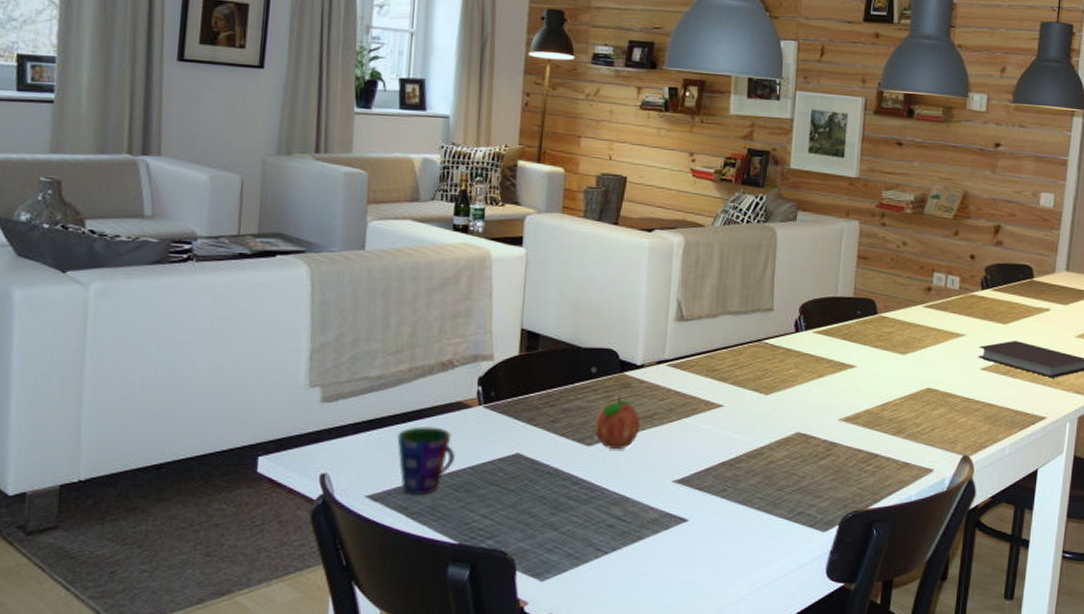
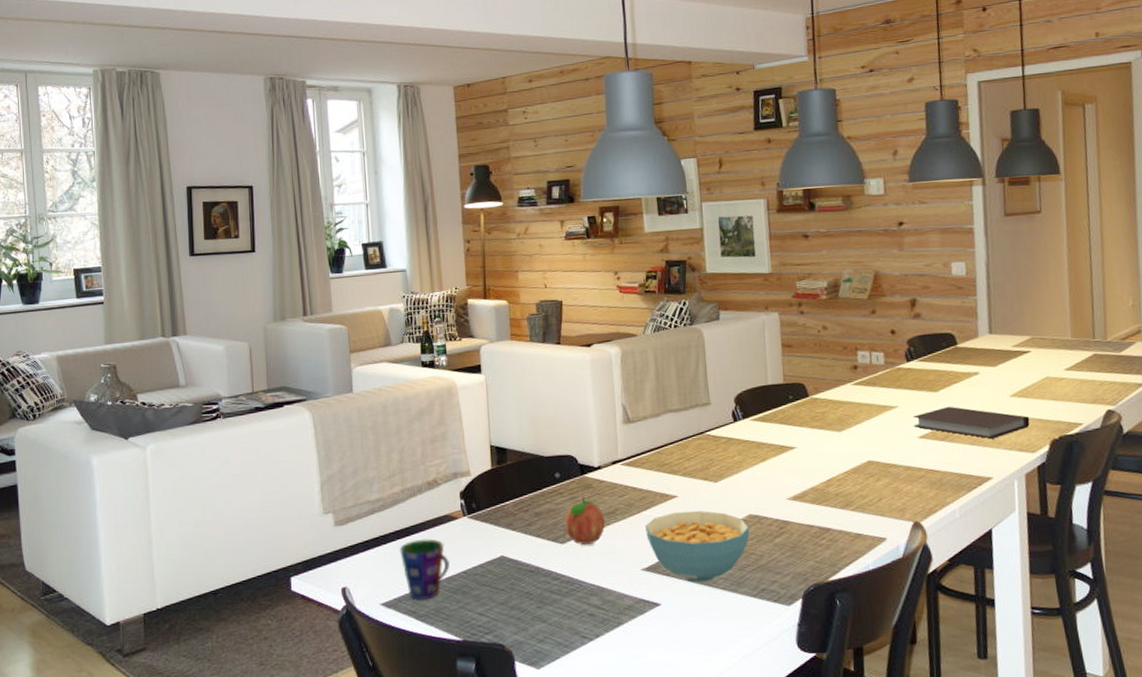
cereal bowl: none [683,422,795,500] -> present [645,510,750,583]

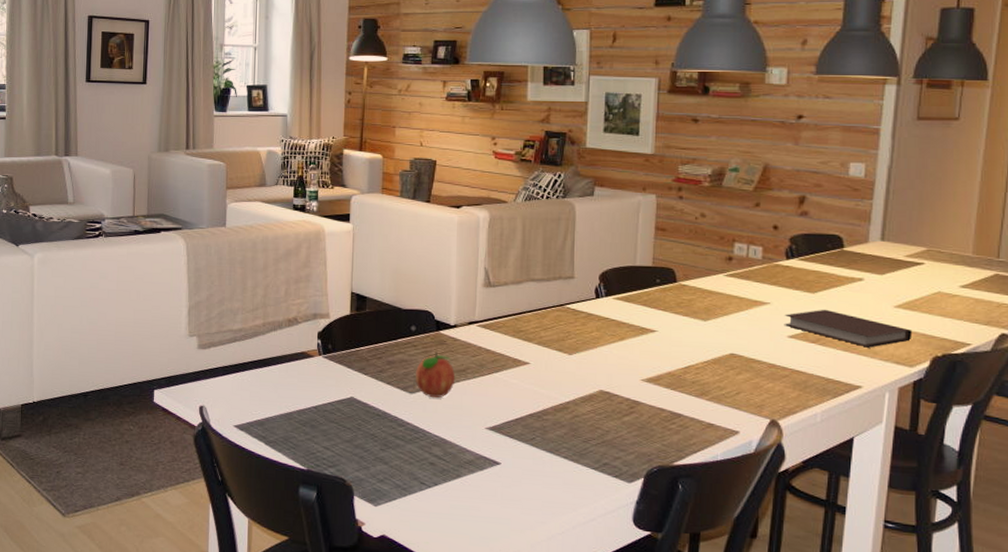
cup: present [399,539,451,601] -> none [256,371,303,428]
cereal bowl: present [645,510,750,583] -> none [494,378,599,449]

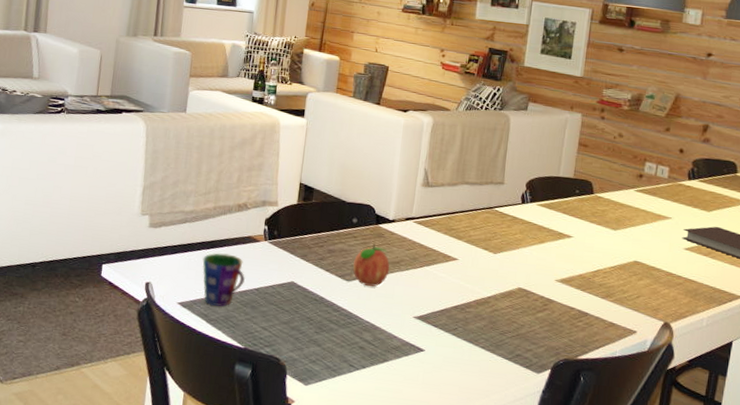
cup: none [256,371,303,428] -> present [202,253,246,307]

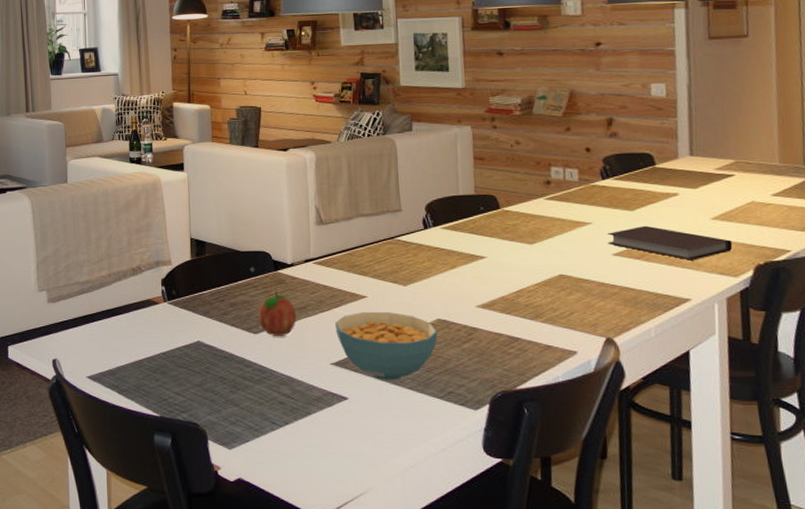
cup: present [202,253,246,307] -> none [105,320,151,376]
cereal bowl: none [423,272,517,339] -> present [335,311,438,380]

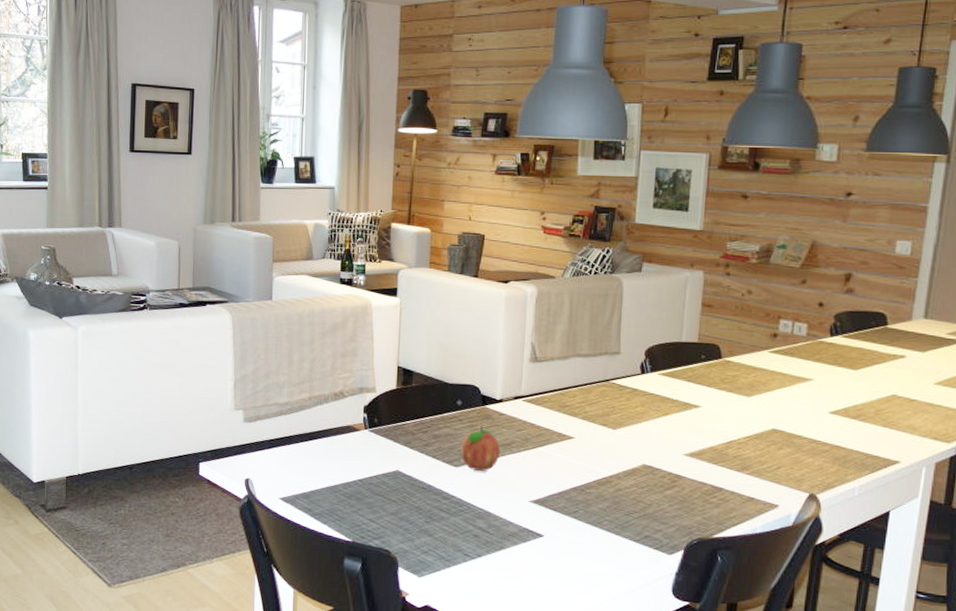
cereal bowl: present [335,311,438,380] -> none [538,452,641,522]
notebook: present [607,225,733,261] -> none [825,385,951,424]

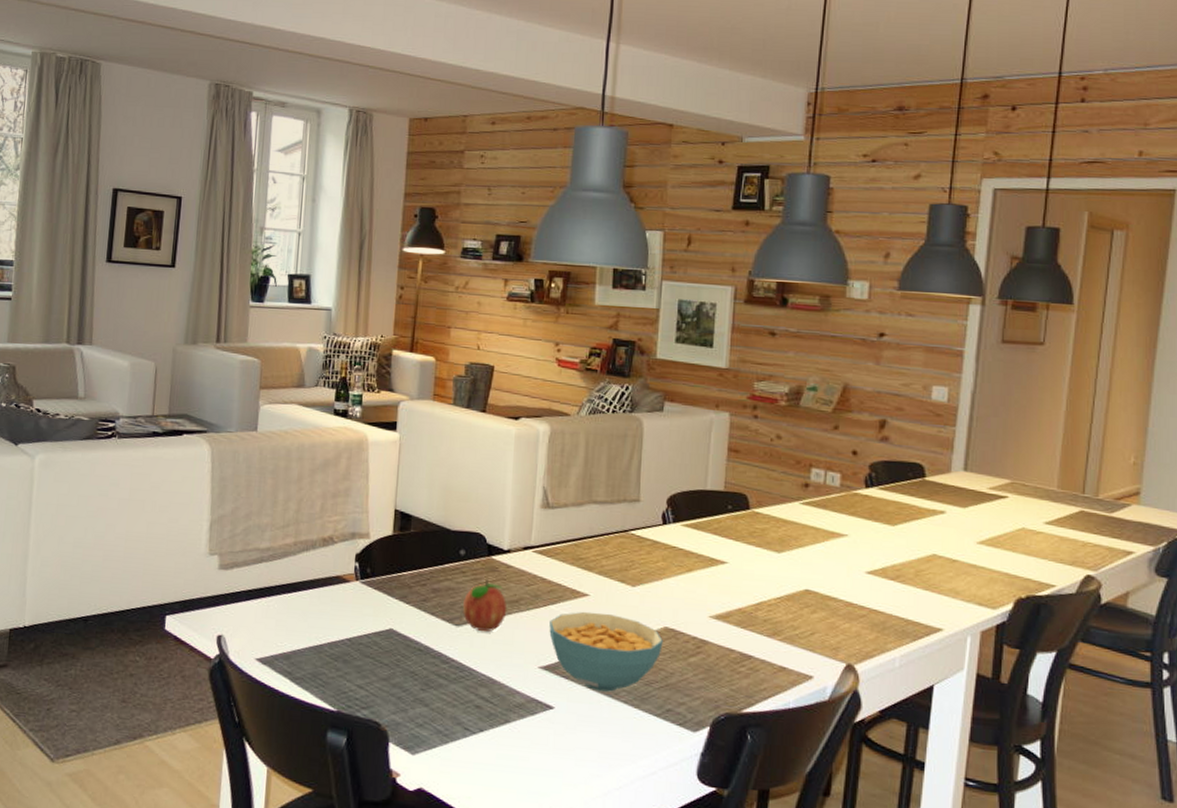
cereal bowl: none [538,452,641,522] -> present [549,611,663,692]

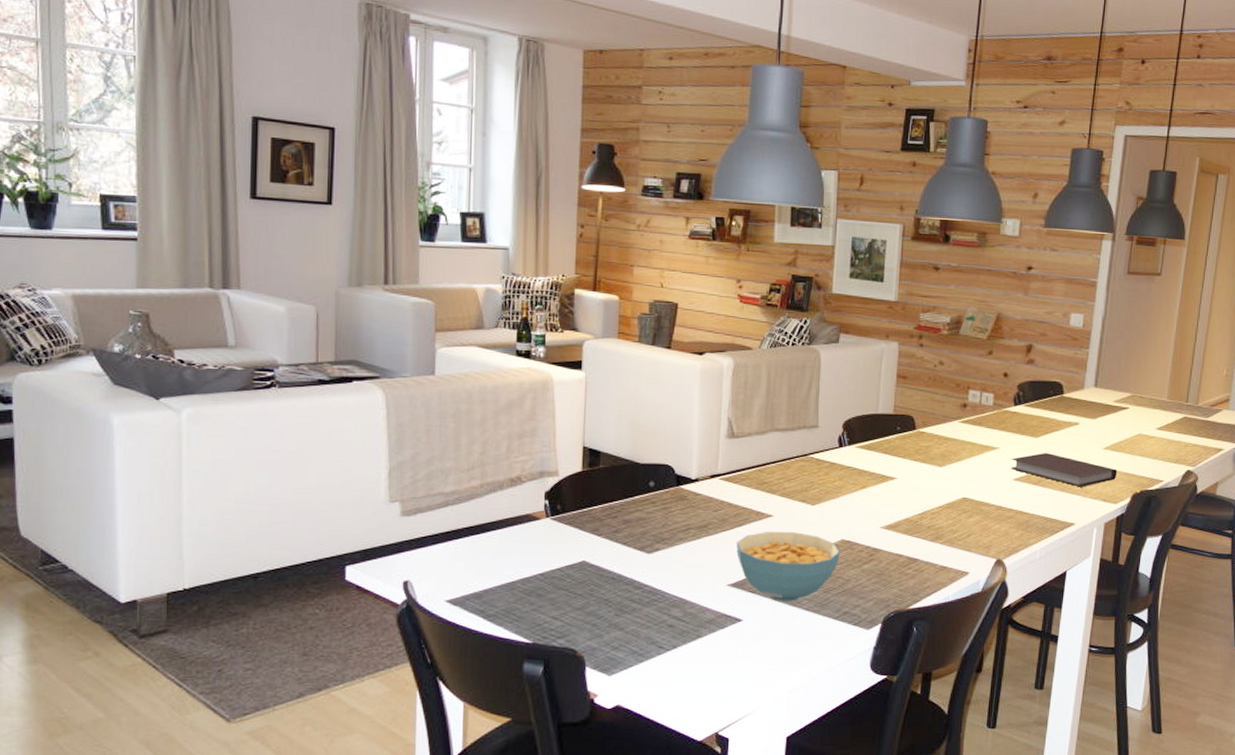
fruit: present [462,579,507,632] -> none [653,508,697,557]
notebook: none [862,543,996,587] -> present [1010,452,1117,487]

